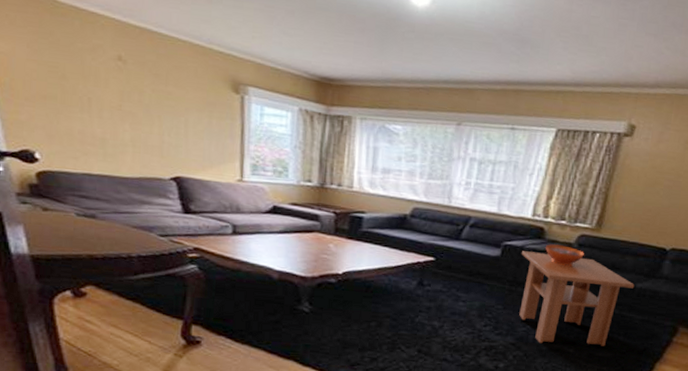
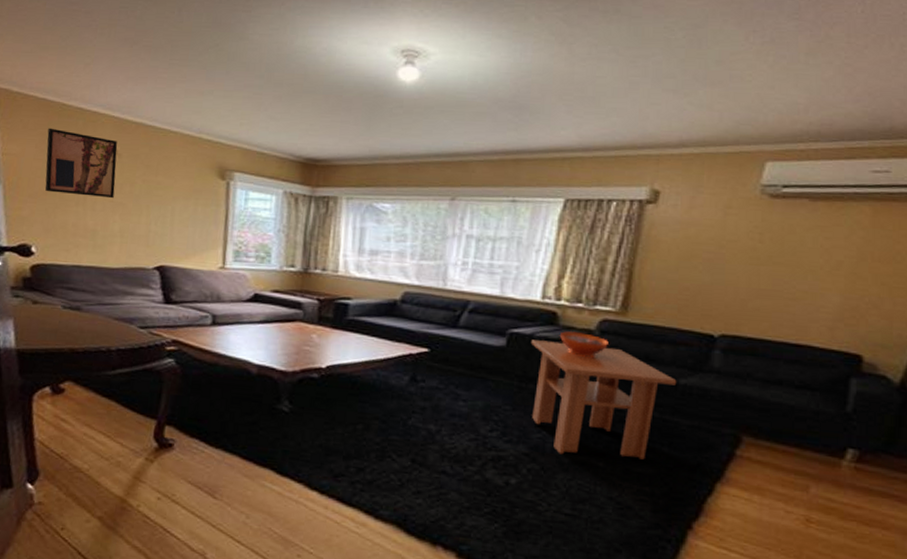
wall art: none [39,26,122,107] -> present [45,128,118,199]

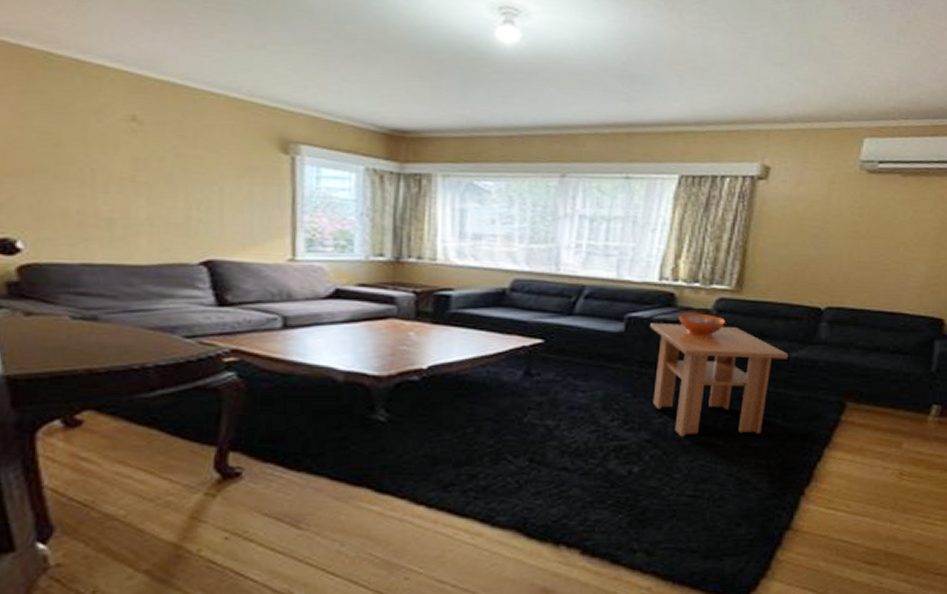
wall art: present [45,128,118,199] -> none [27,84,137,178]

